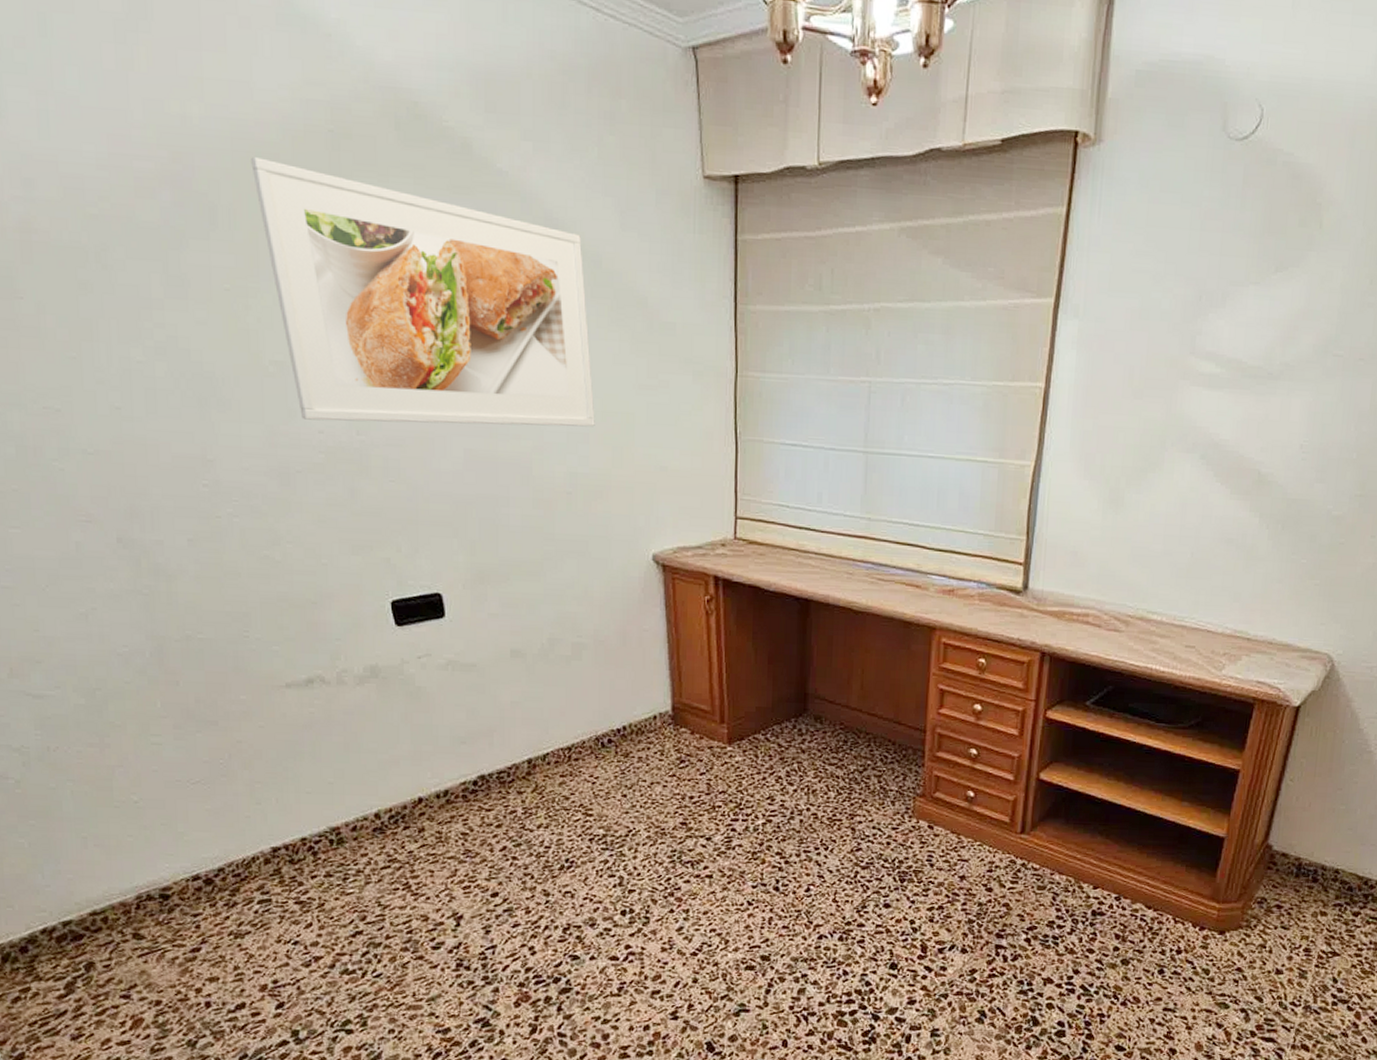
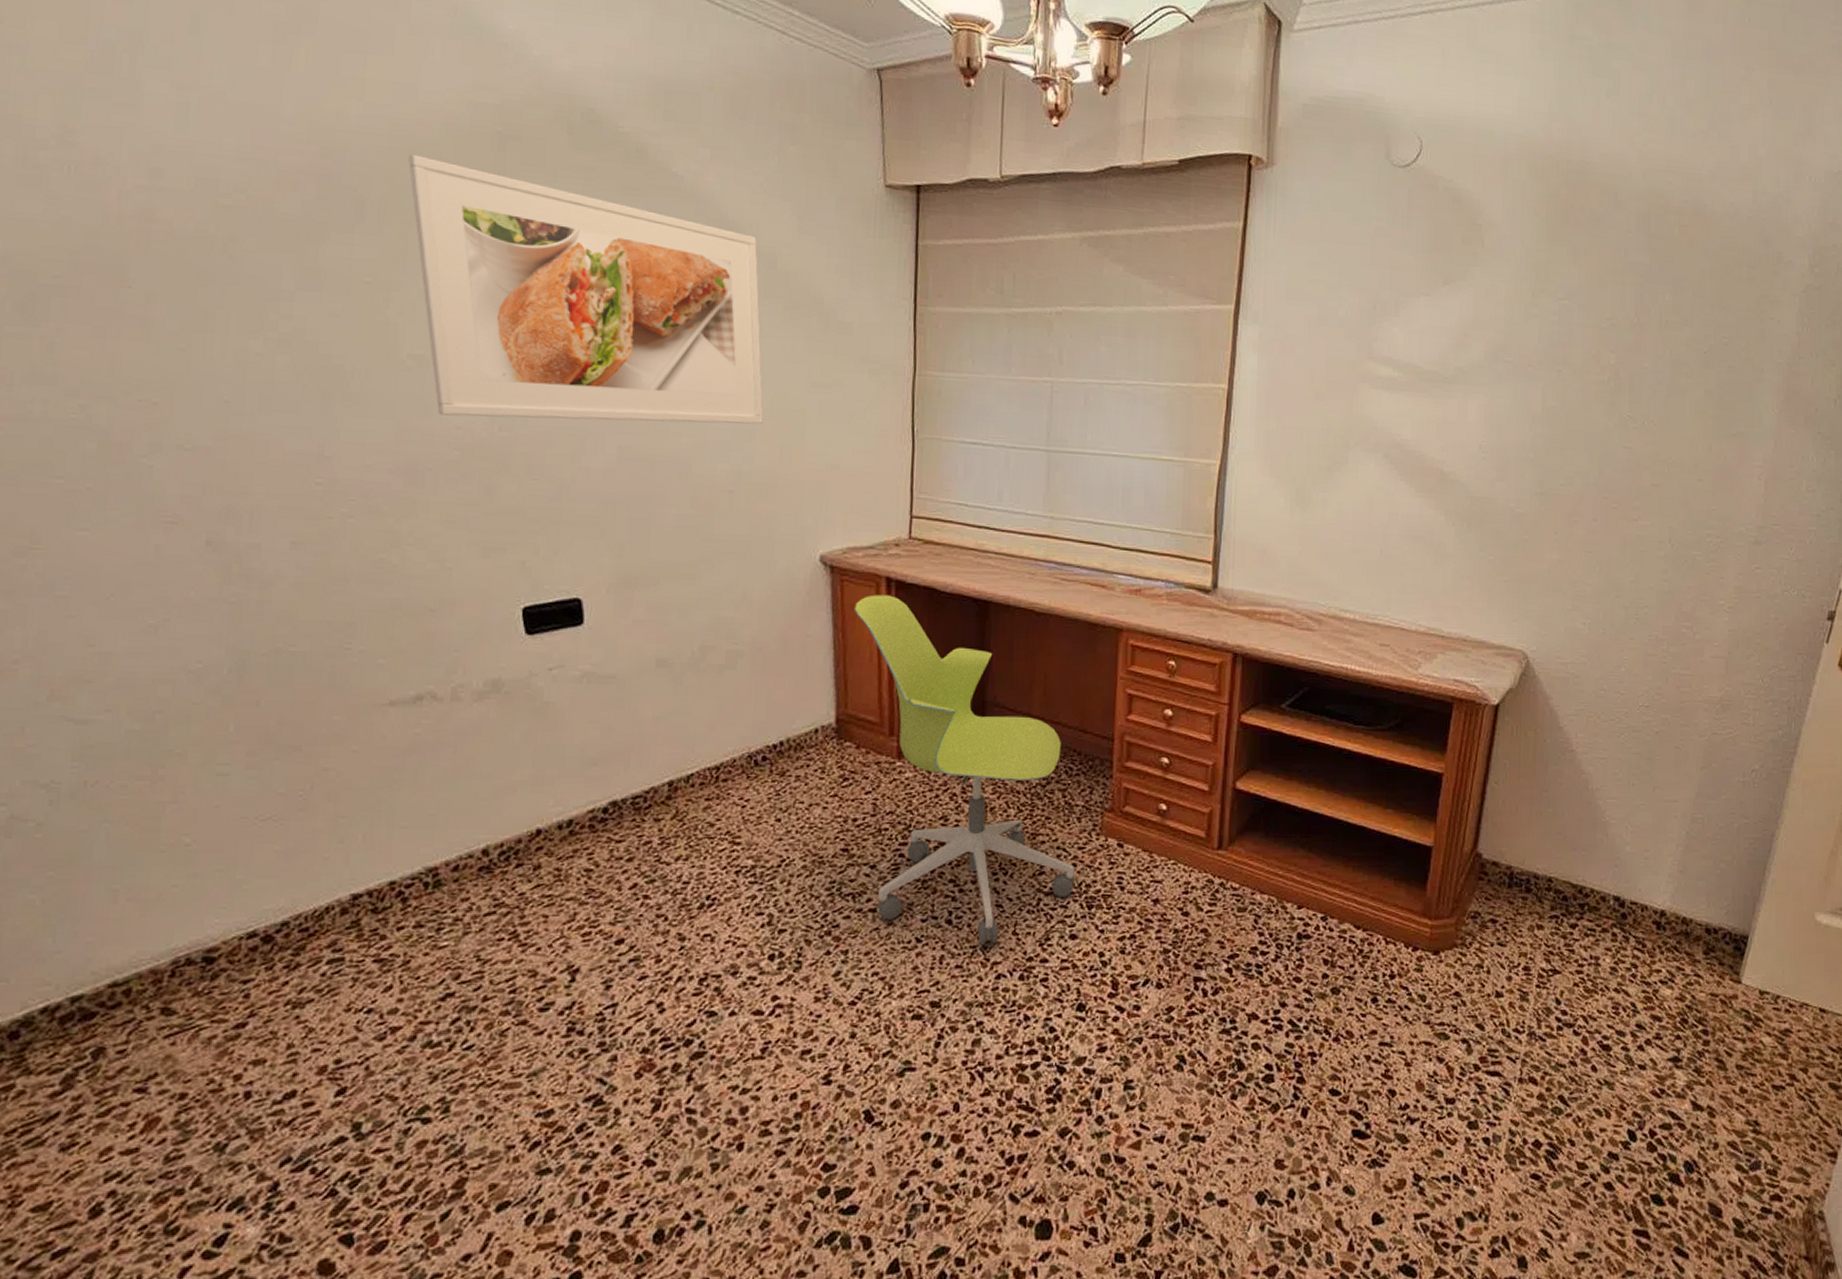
office chair: none [686,592,889,909] -> present [855,594,1075,944]

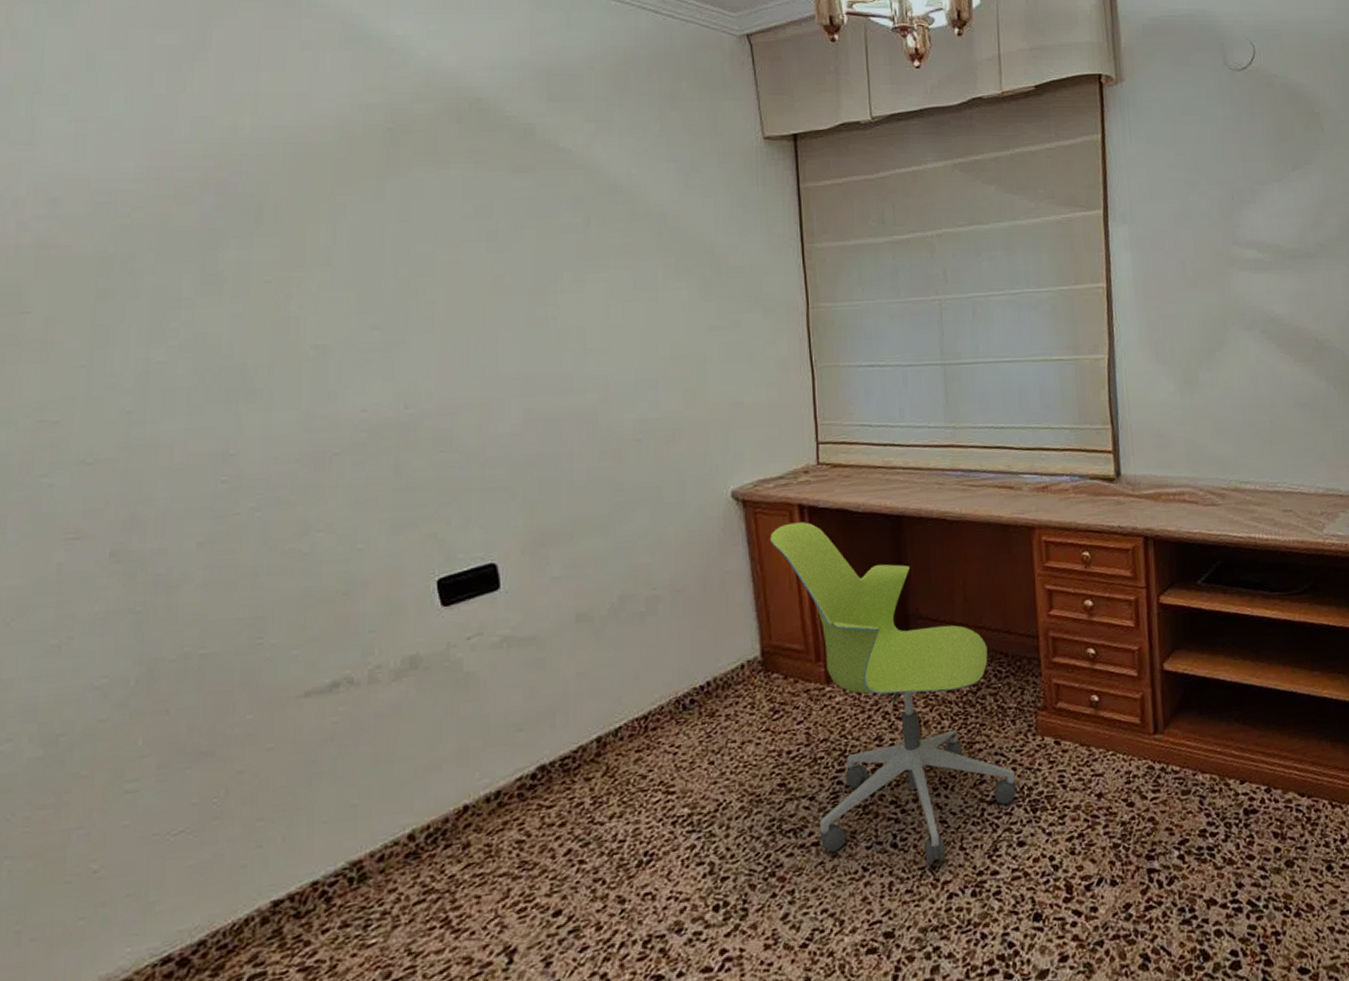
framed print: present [408,155,764,425] -> none [304,158,665,400]

